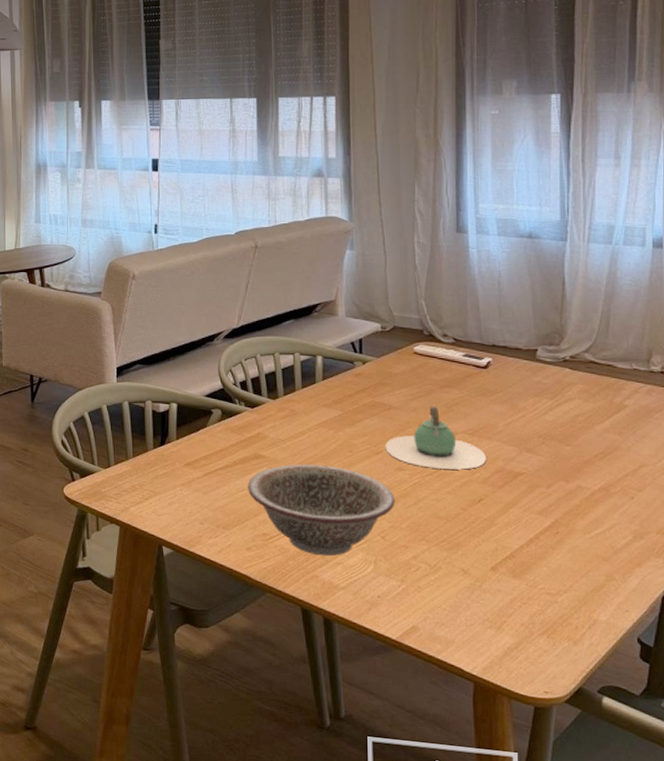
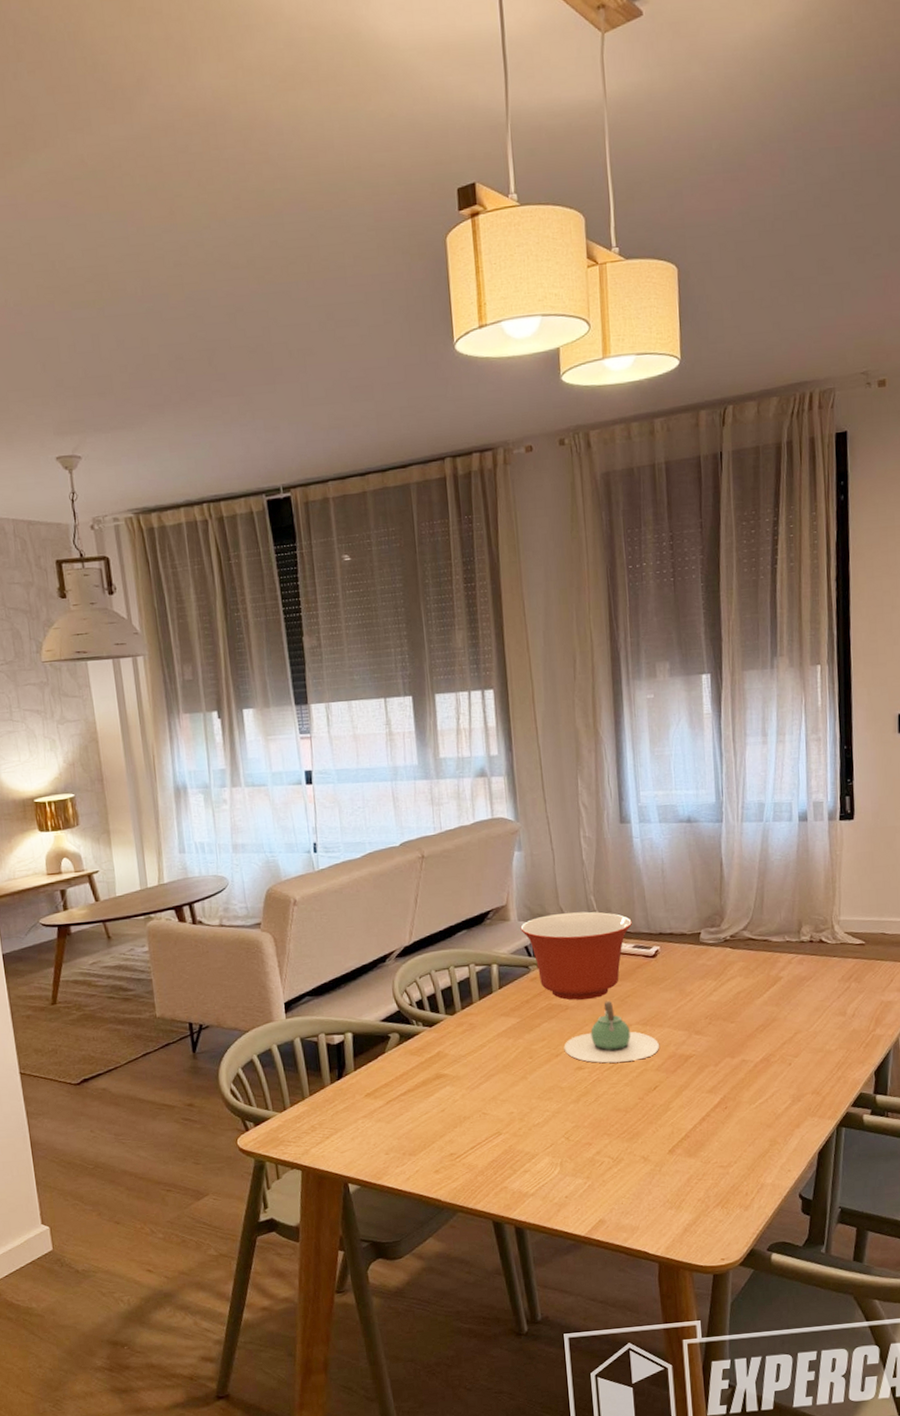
decorative bowl: present [248,464,396,556] -> none [431,1075,577,1167]
mixing bowl: none [348,314,464,402] -> present [520,911,632,1001]

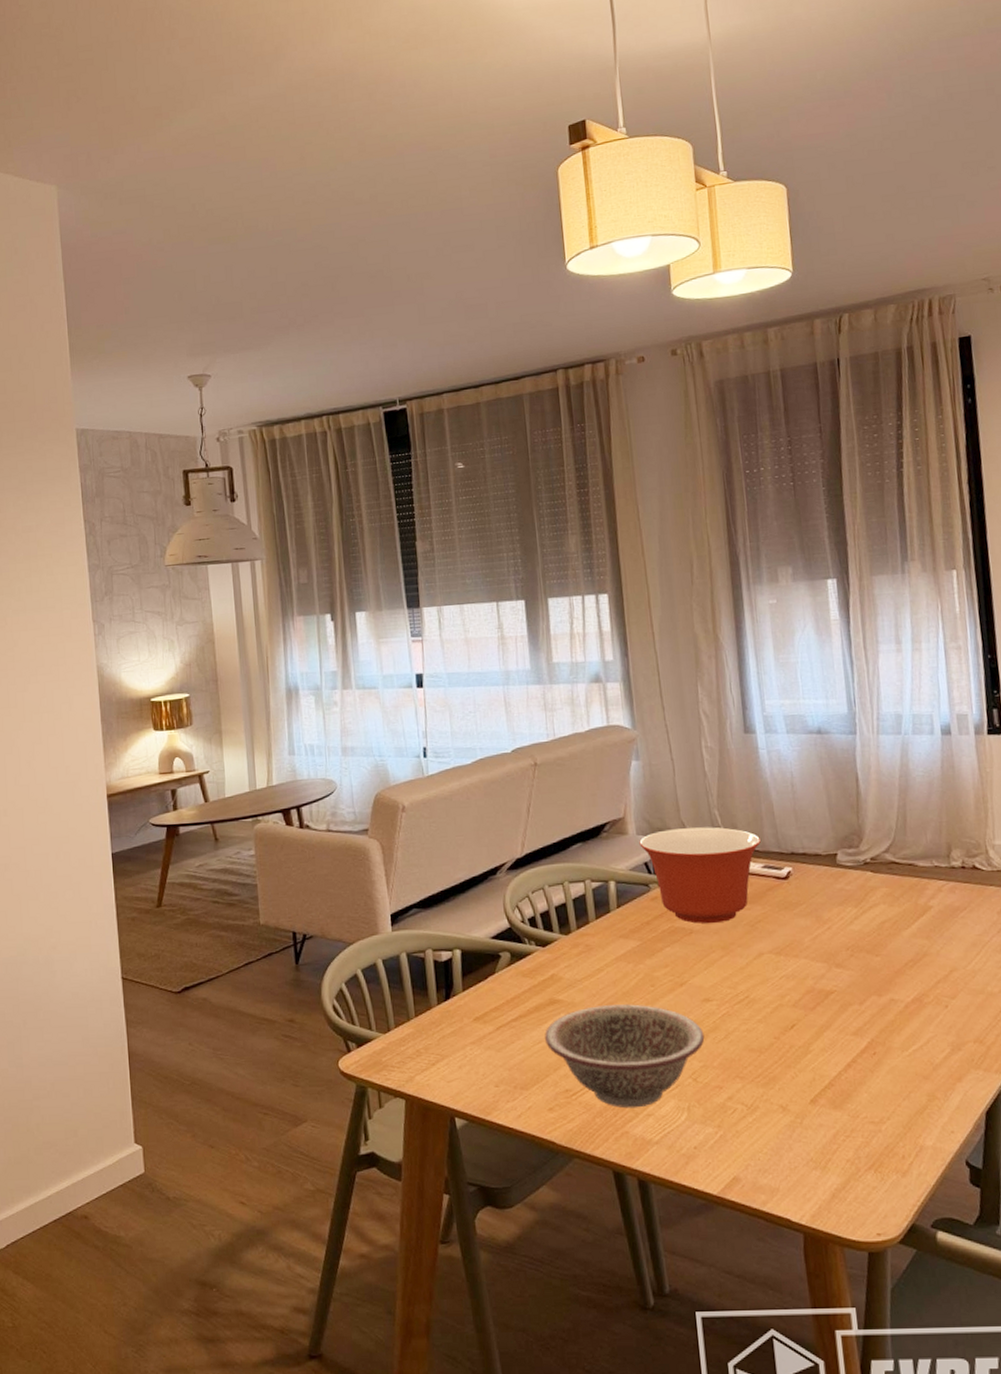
decorative bowl: none [431,1075,577,1167] -> present [545,1004,705,1109]
teapot: present [564,1000,659,1063] -> none [689,925,795,996]

